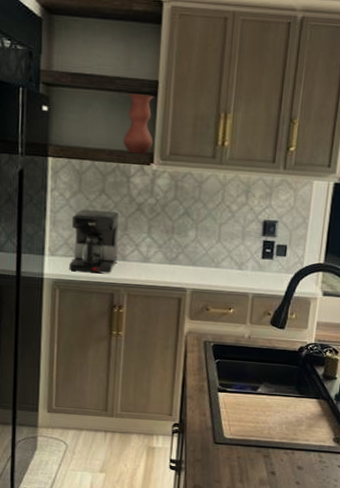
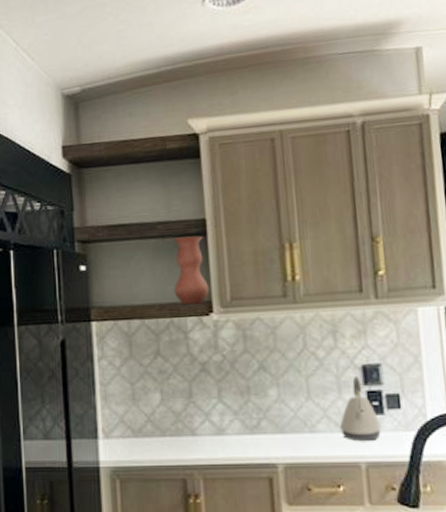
coffee maker: present [69,209,120,273] -> none [125,376,186,454]
kettle: none [238,229,270,279] -> present [339,377,382,442]

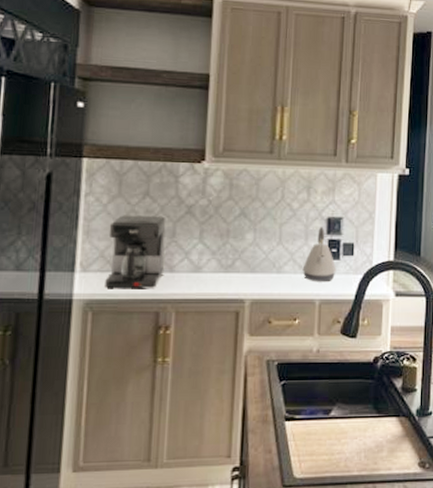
coffee maker: none [125,376,186,454] -> present [105,215,166,288]
vase: present [173,236,210,306] -> none [170,87,205,153]

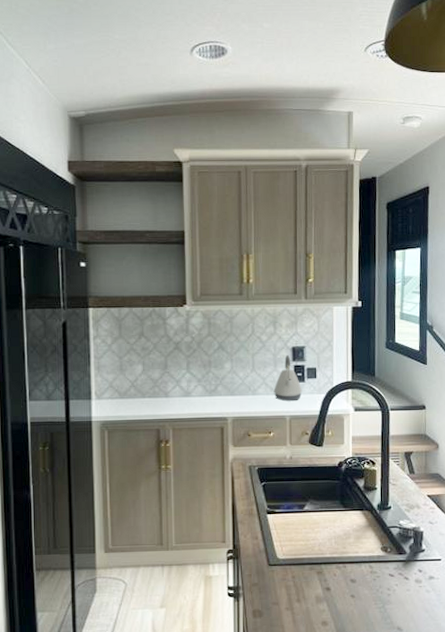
coffee maker: present [105,215,166,288] -> none [114,352,161,411]

